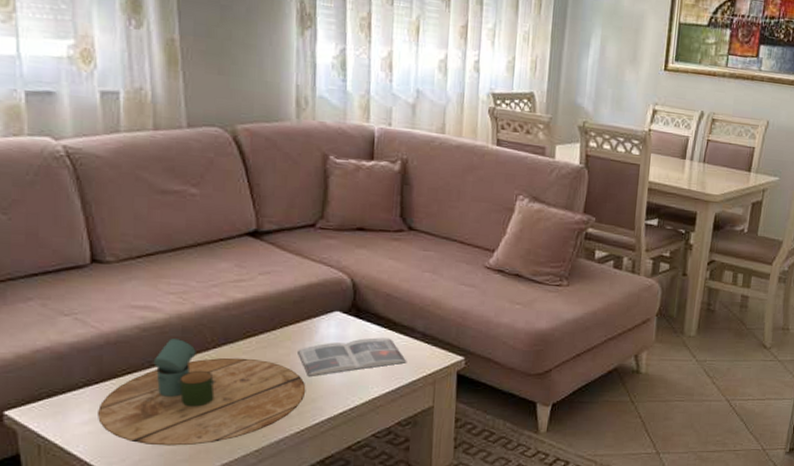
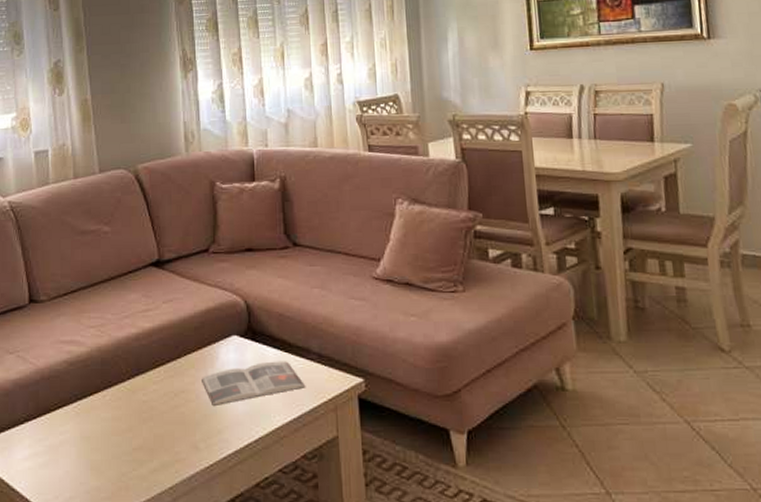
decorative tray: present [98,339,306,446] -> none [36,371,212,482]

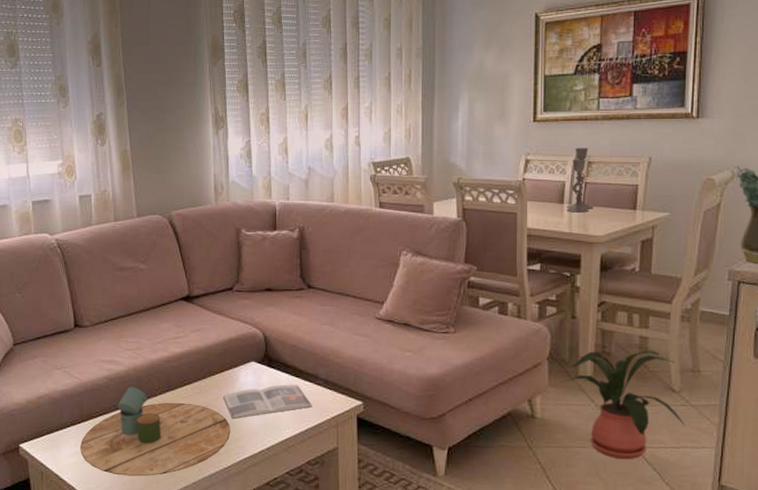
decorative tray: none [36,371,212,482] -> present [80,387,231,476]
candlestick: none [576,76,606,148] -> present [566,148,593,213]
house plant: none [590,303,742,438] -> present [560,350,686,460]

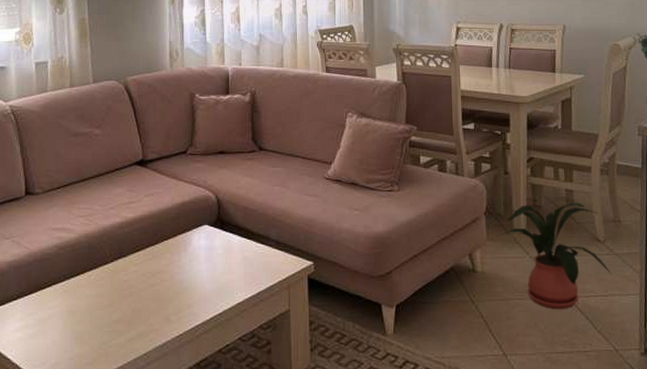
decorative tray: present [80,387,231,476] -> none [26,255,183,350]
magazine: present [223,384,313,419] -> none [176,247,265,284]
candlestick: present [566,148,593,213] -> none [495,17,518,75]

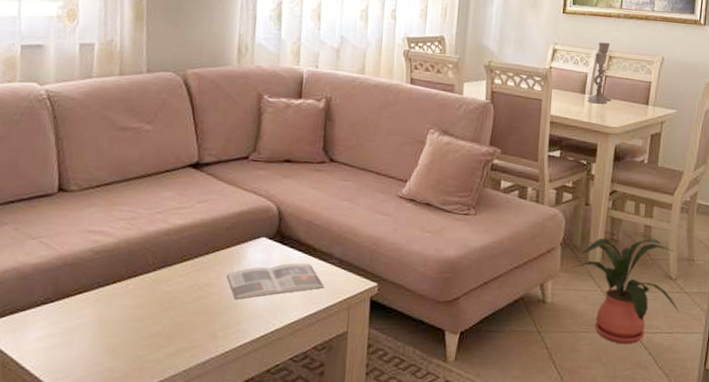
magazine: none [176,247,265,284] -> present [227,263,325,299]
candlestick: none [495,17,518,75] -> present [587,42,611,105]

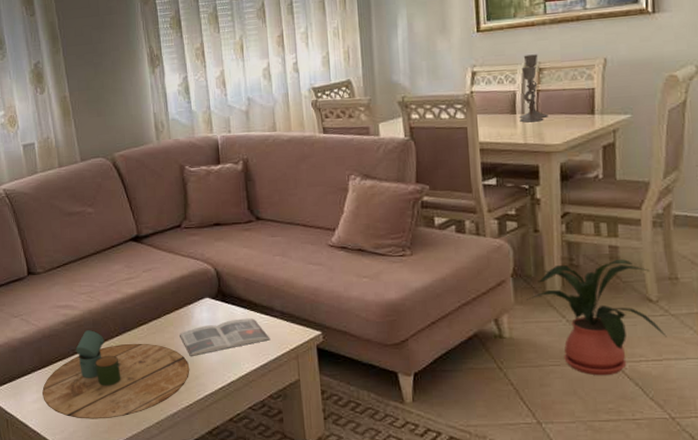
decorative tray: none [50,261,232,364] -> present [42,330,190,419]

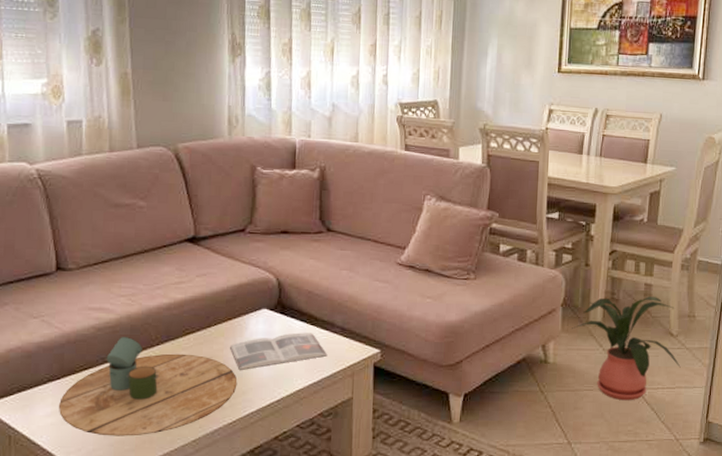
candlestick: present [519,54,548,123] -> none [585,101,609,164]

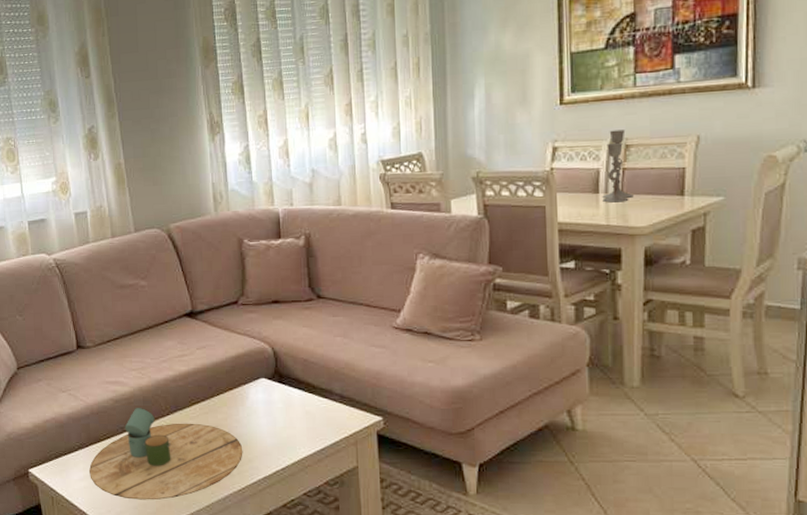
magazine: present [230,332,328,370] -> none [233,401,329,438]
house plant: present [572,296,681,401] -> none [603,351,753,474]
candlestick: none [585,101,609,164] -> present [602,129,634,203]

